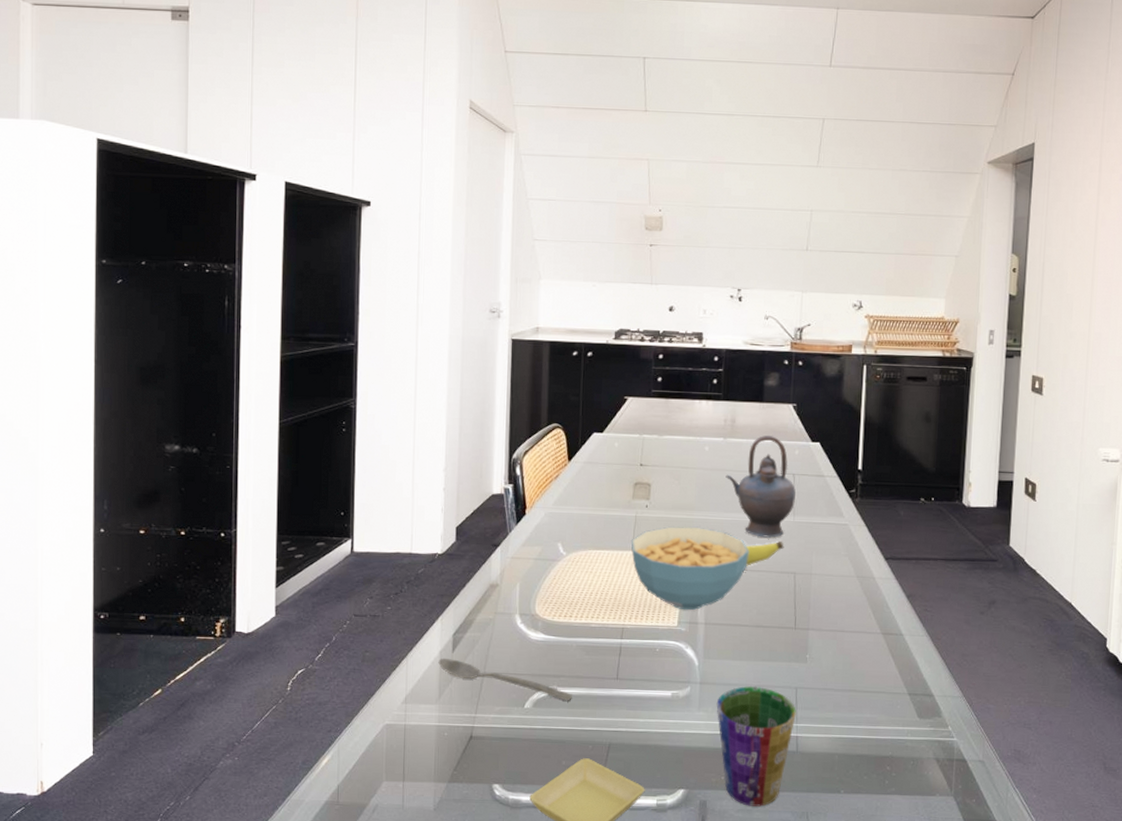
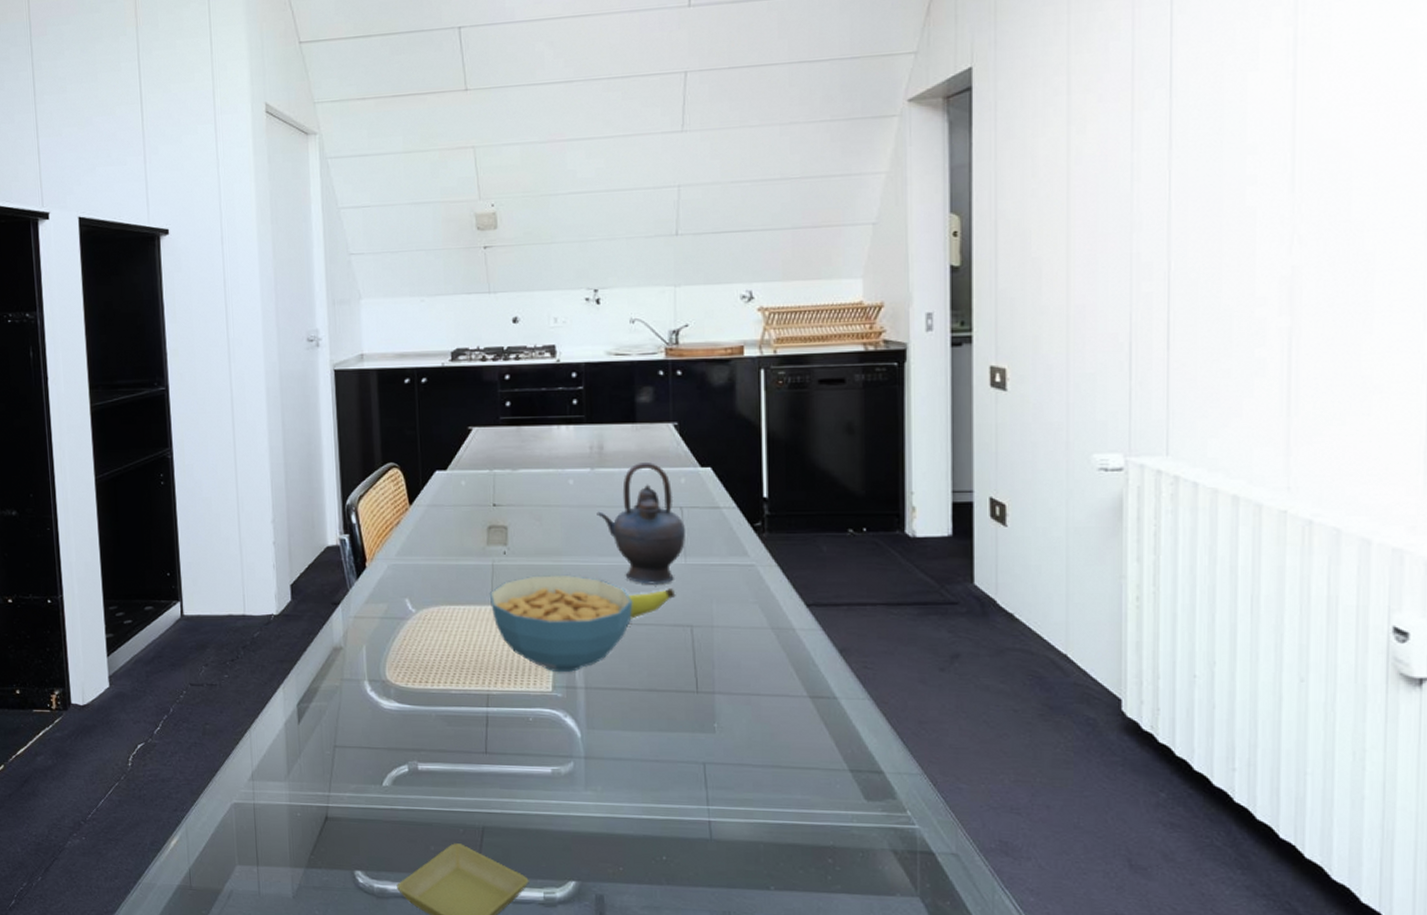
spoon: present [438,659,572,701] -> none [284,731,436,778]
cup: present [716,685,796,807] -> none [606,760,706,904]

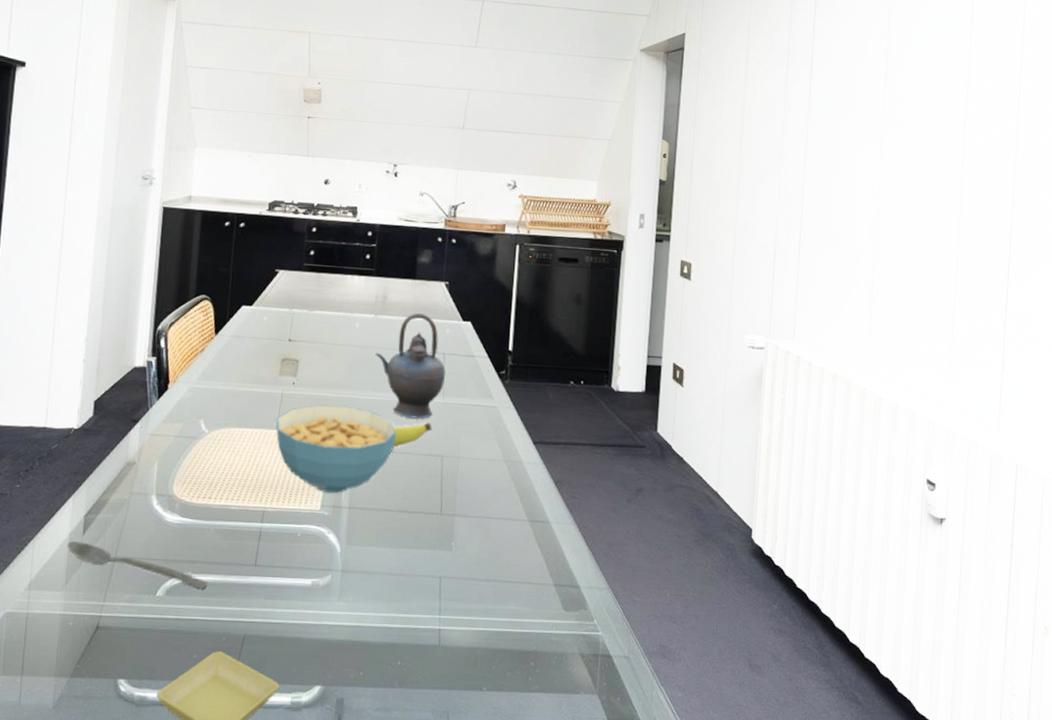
spoon: none [284,731,436,778] -> present [67,541,207,589]

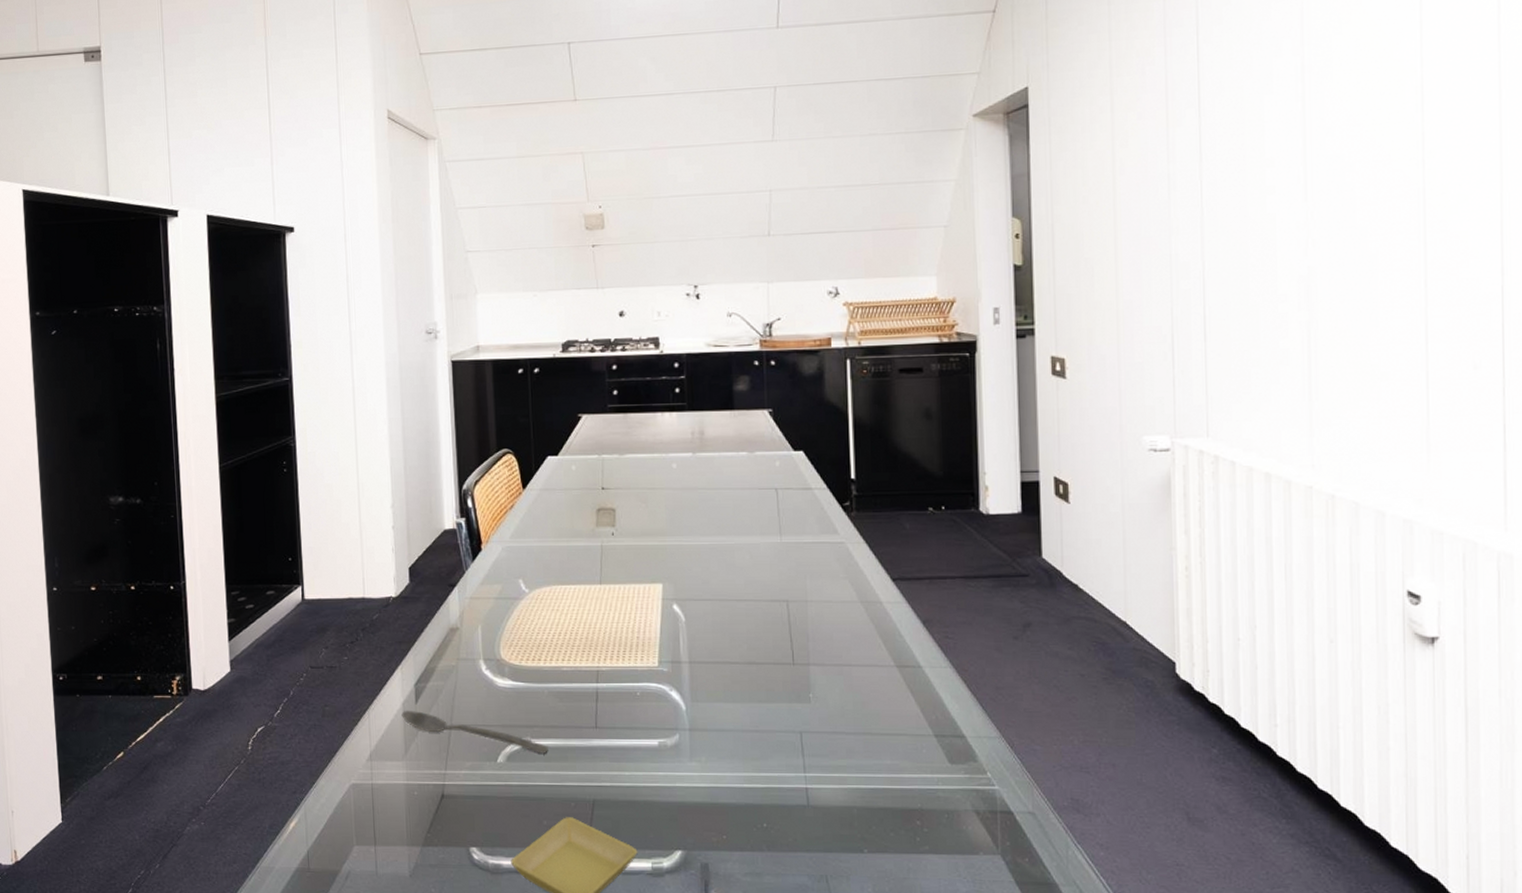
cereal bowl: present [275,405,397,494] -> none [598,554,733,648]
teapot: present [375,313,446,419] -> none [698,447,780,562]
banana: present [392,422,433,448] -> none [729,565,773,596]

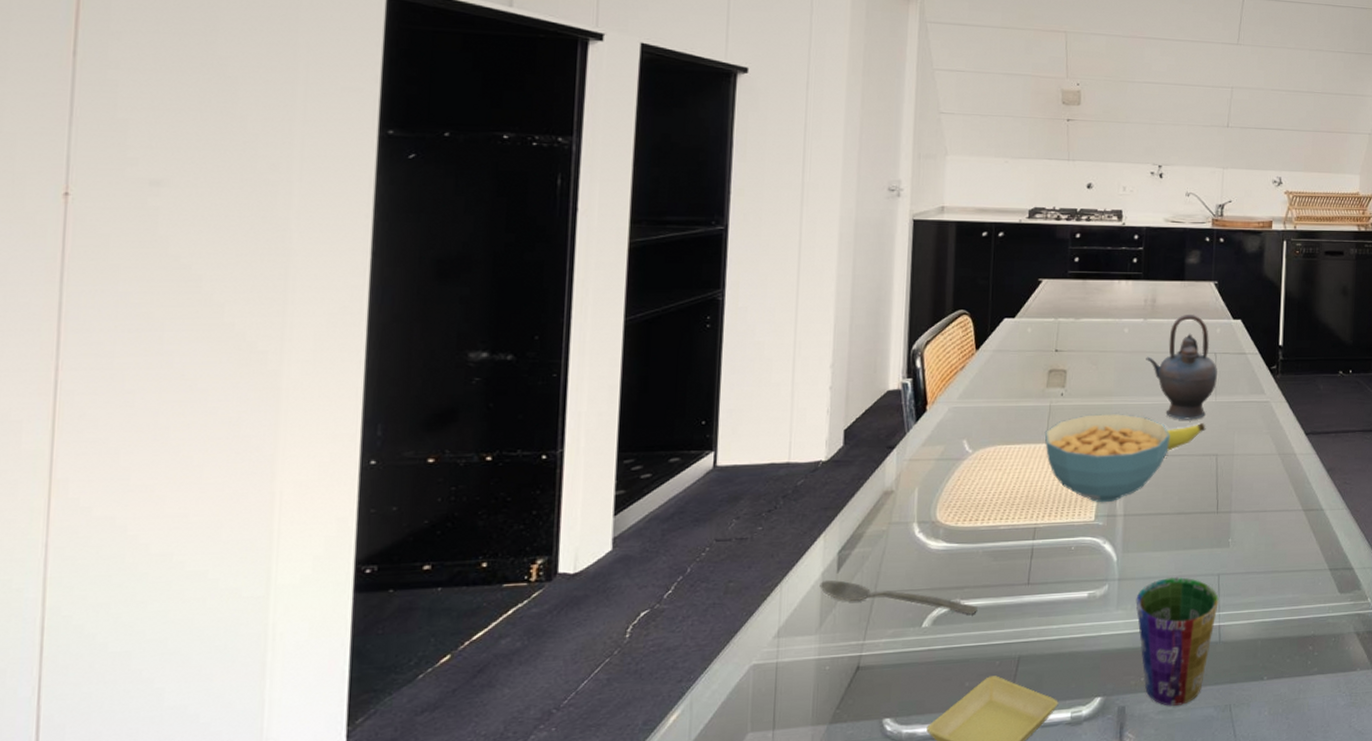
cereal bowl: none [598,554,733,648] -> present [1044,413,1171,503]
teapot: none [698,447,780,562] -> present [1146,315,1217,420]
cup: none [710,731,803,869] -> present [1136,577,1219,706]
banana: none [729,565,773,596] -> present [1166,422,1206,451]

